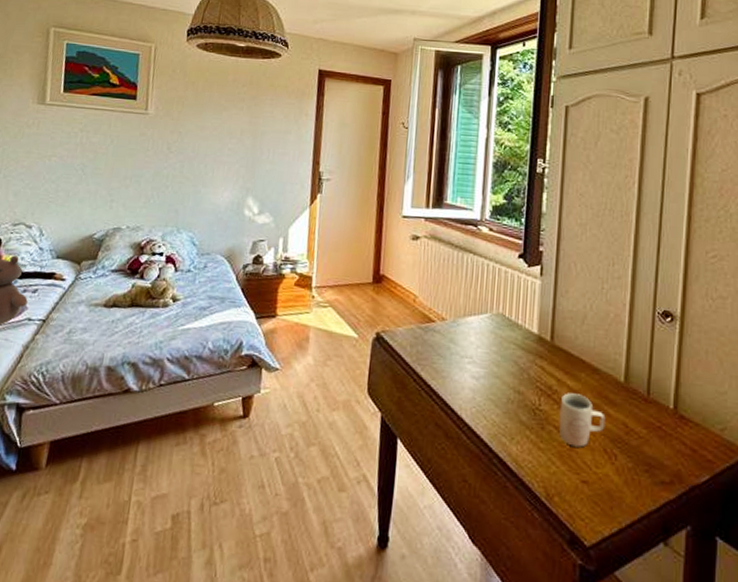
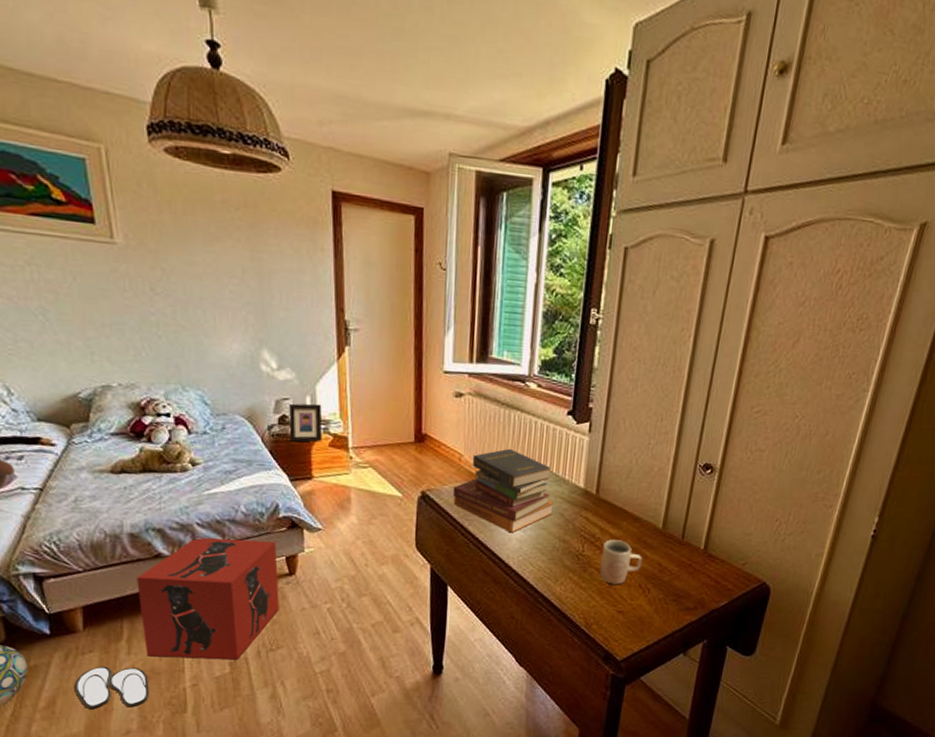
slippers: none [21,510,93,563] -> present [74,666,149,710]
storage box: none [96,372,236,513] -> present [137,536,279,660]
picture frame: none [260,244,292,281] -> present [289,403,323,442]
books: none [406,290,507,381] -> present [452,448,554,533]

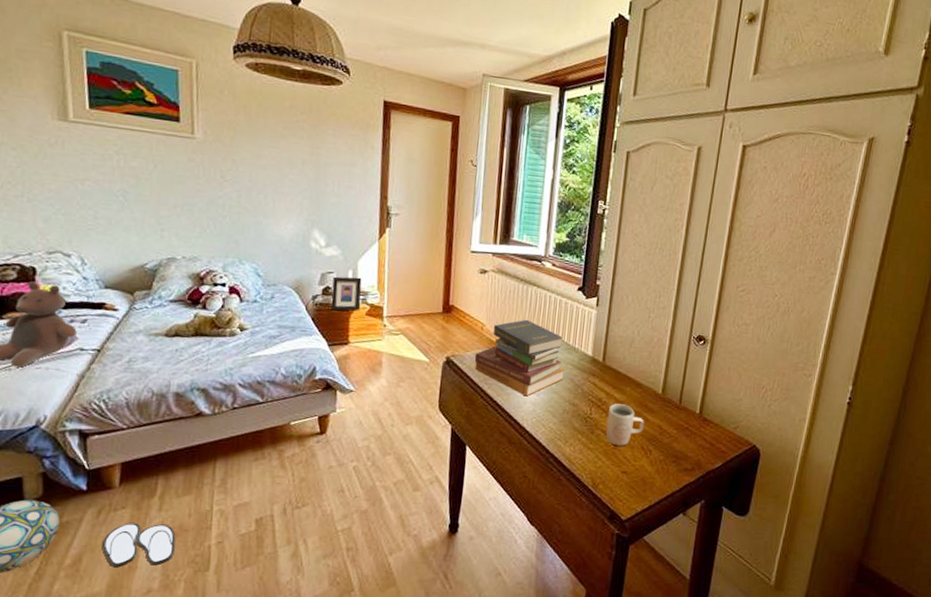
storage box: present [137,536,279,660] -> none [176,396,311,517]

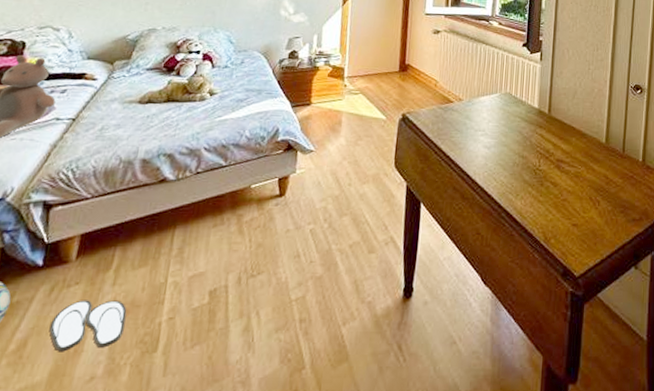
picture frame: present [330,276,362,311] -> none [296,41,326,73]
books: present [474,319,565,397] -> none [428,75,513,151]
mug: present [605,403,645,446] -> none [554,154,591,198]

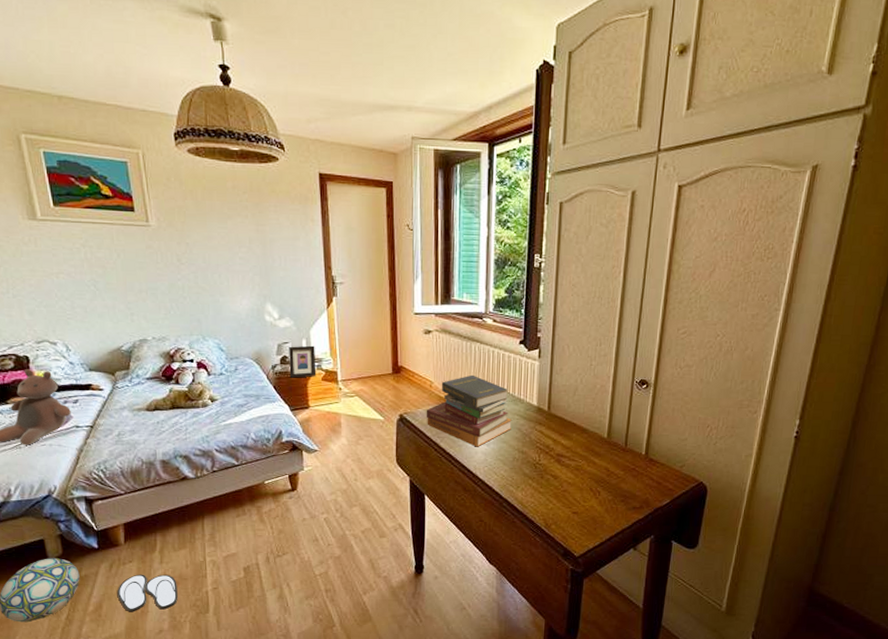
picture frame: none [296,41,326,73] -> present [289,345,317,378]
books: none [428,75,513,151] -> present [426,374,512,447]

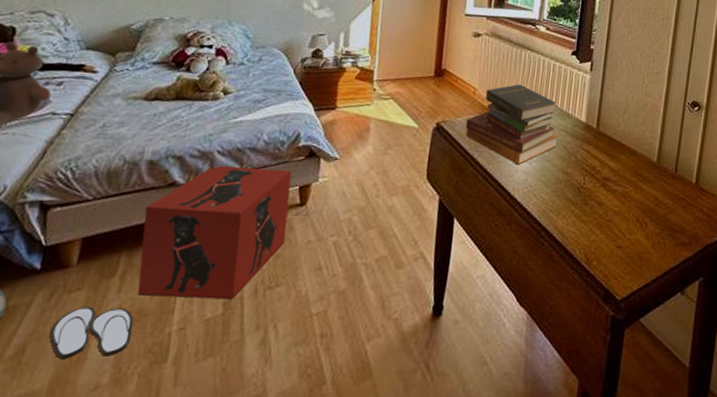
storage box: none [167,461,284,566] -> present [137,164,293,299]
picture frame: present [289,345,317,378] -> none [319,39,354,75]

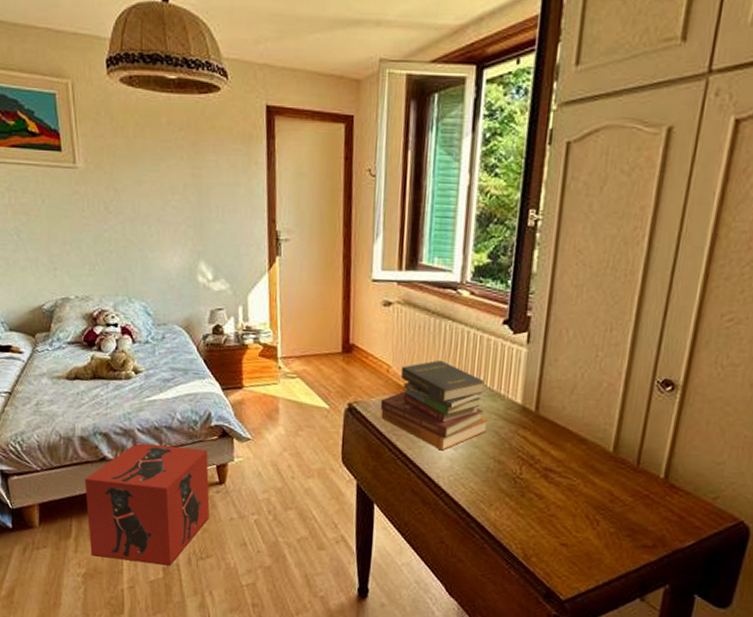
slippers: present [49,306,134,360] -> none [30,561,92,604]

